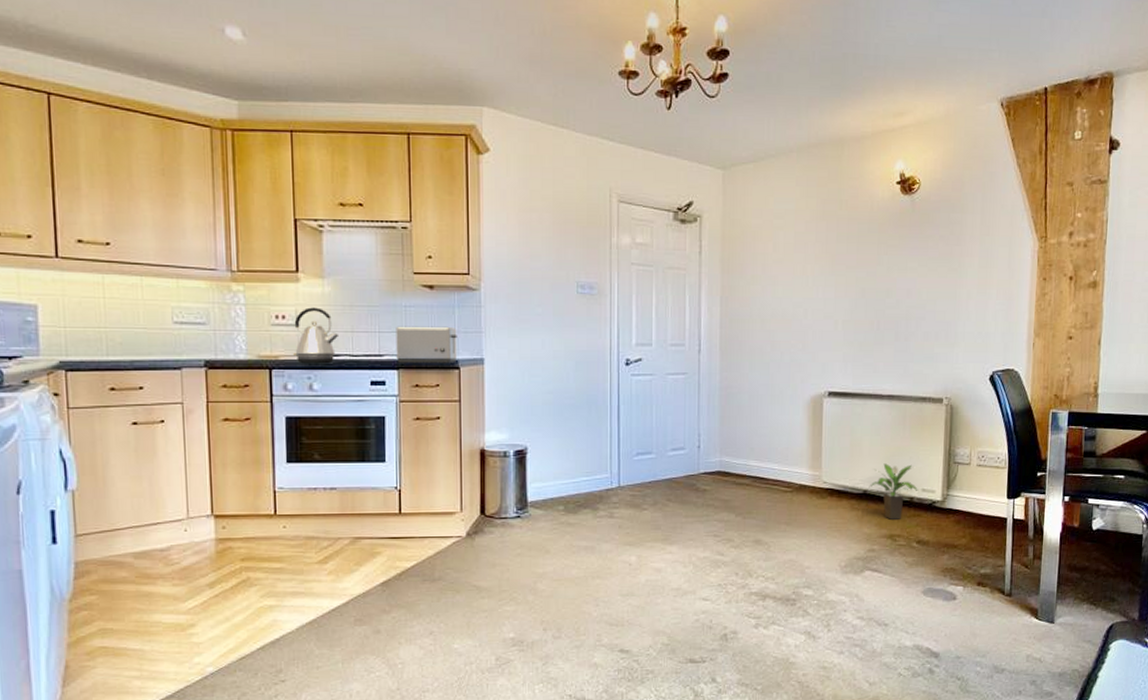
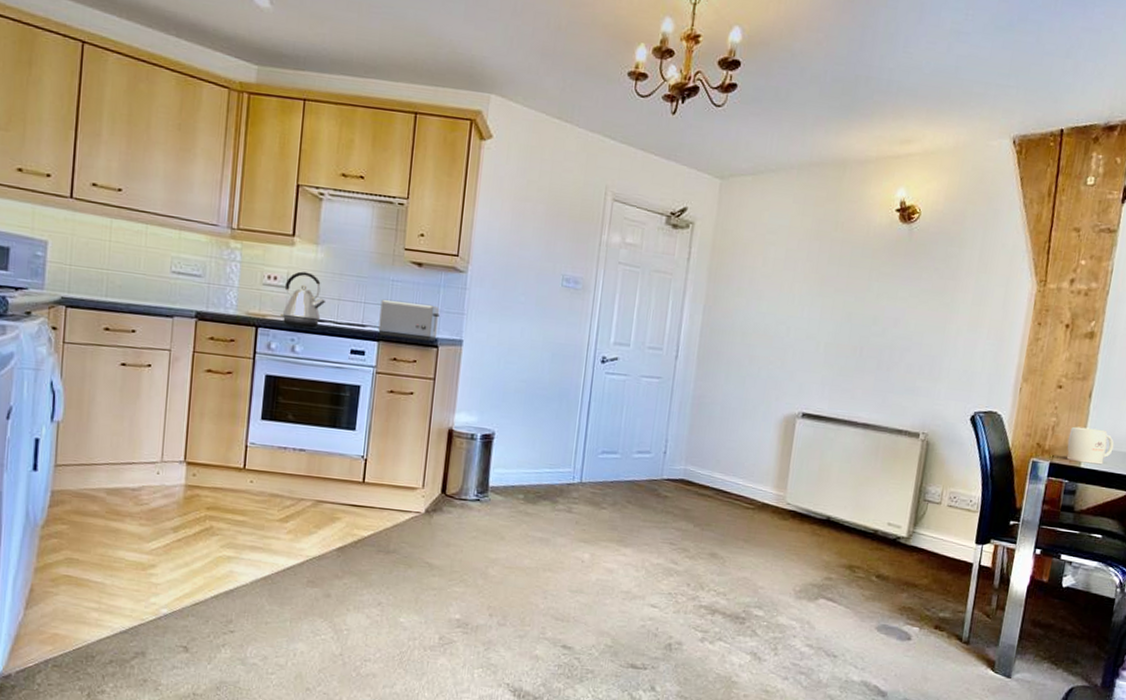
potted plant: present [869,463,918,520] -> none [833,492,884,551]
mug: none [1082,374,1127,408] -> present [1066,426,1114,465]

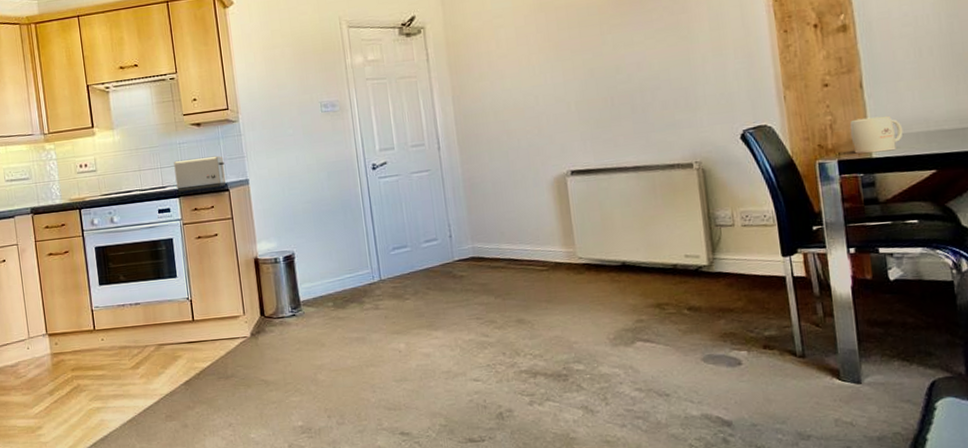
kettle: present [280,271,325,329] -> none [94,154,129,202]

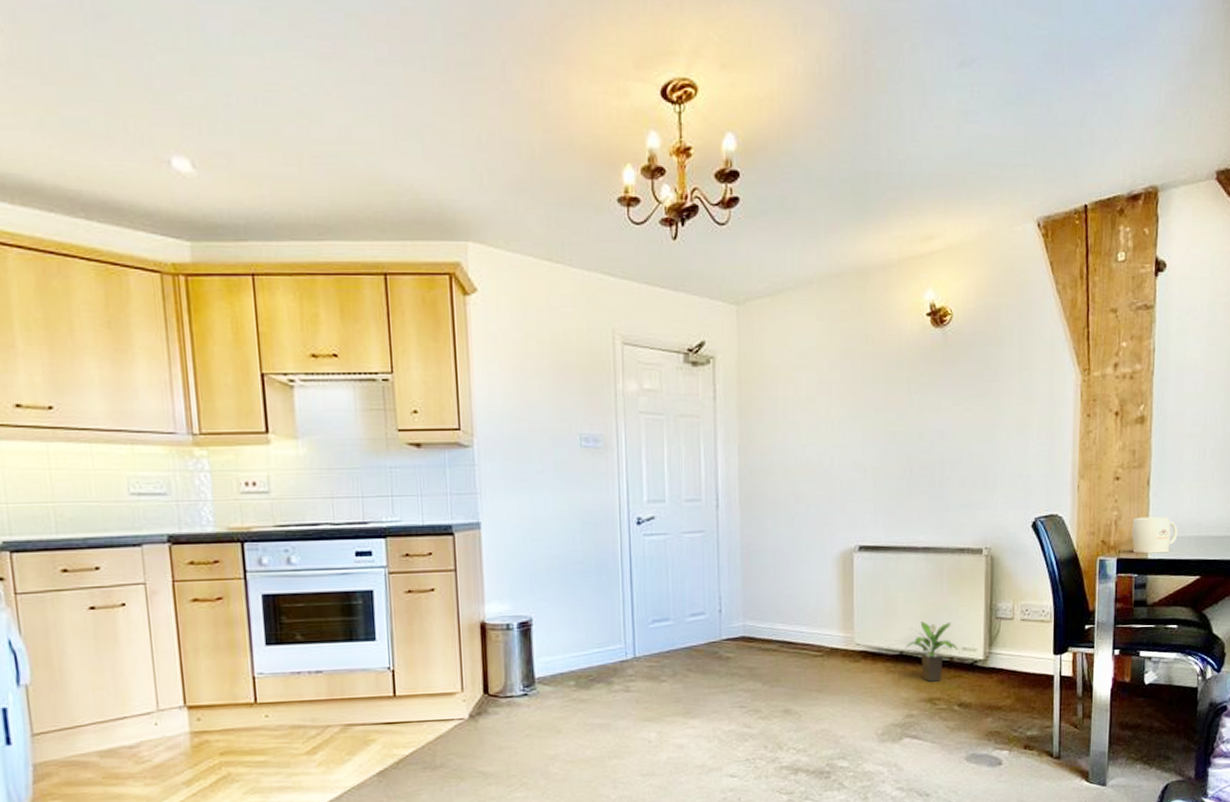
toaster: present [174,155,227,193] -> none [381,488,451,532]
potted plant: none [627,232,681,289] -> present [905,621,958,682]

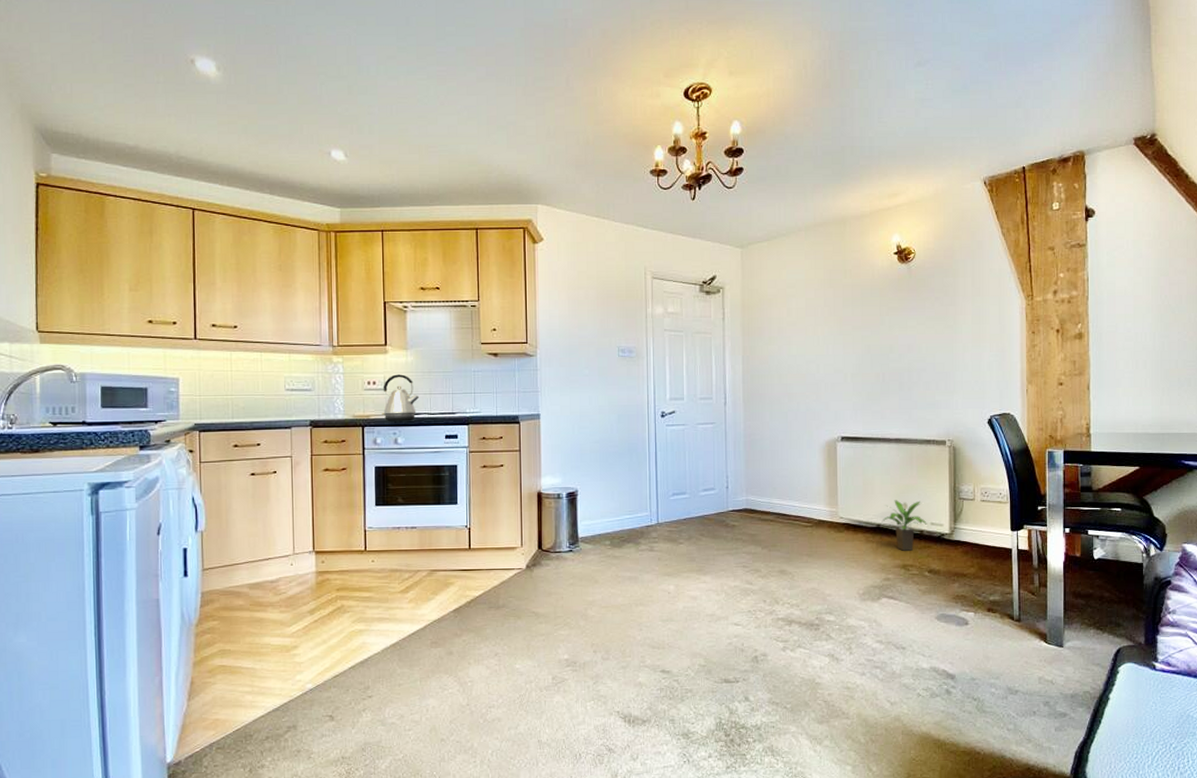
kettle: none [266,472,317,535] -> present [382,374,419,422]
mug: present [1131,516,1178,554] -> none [1076,416,1117,447]

